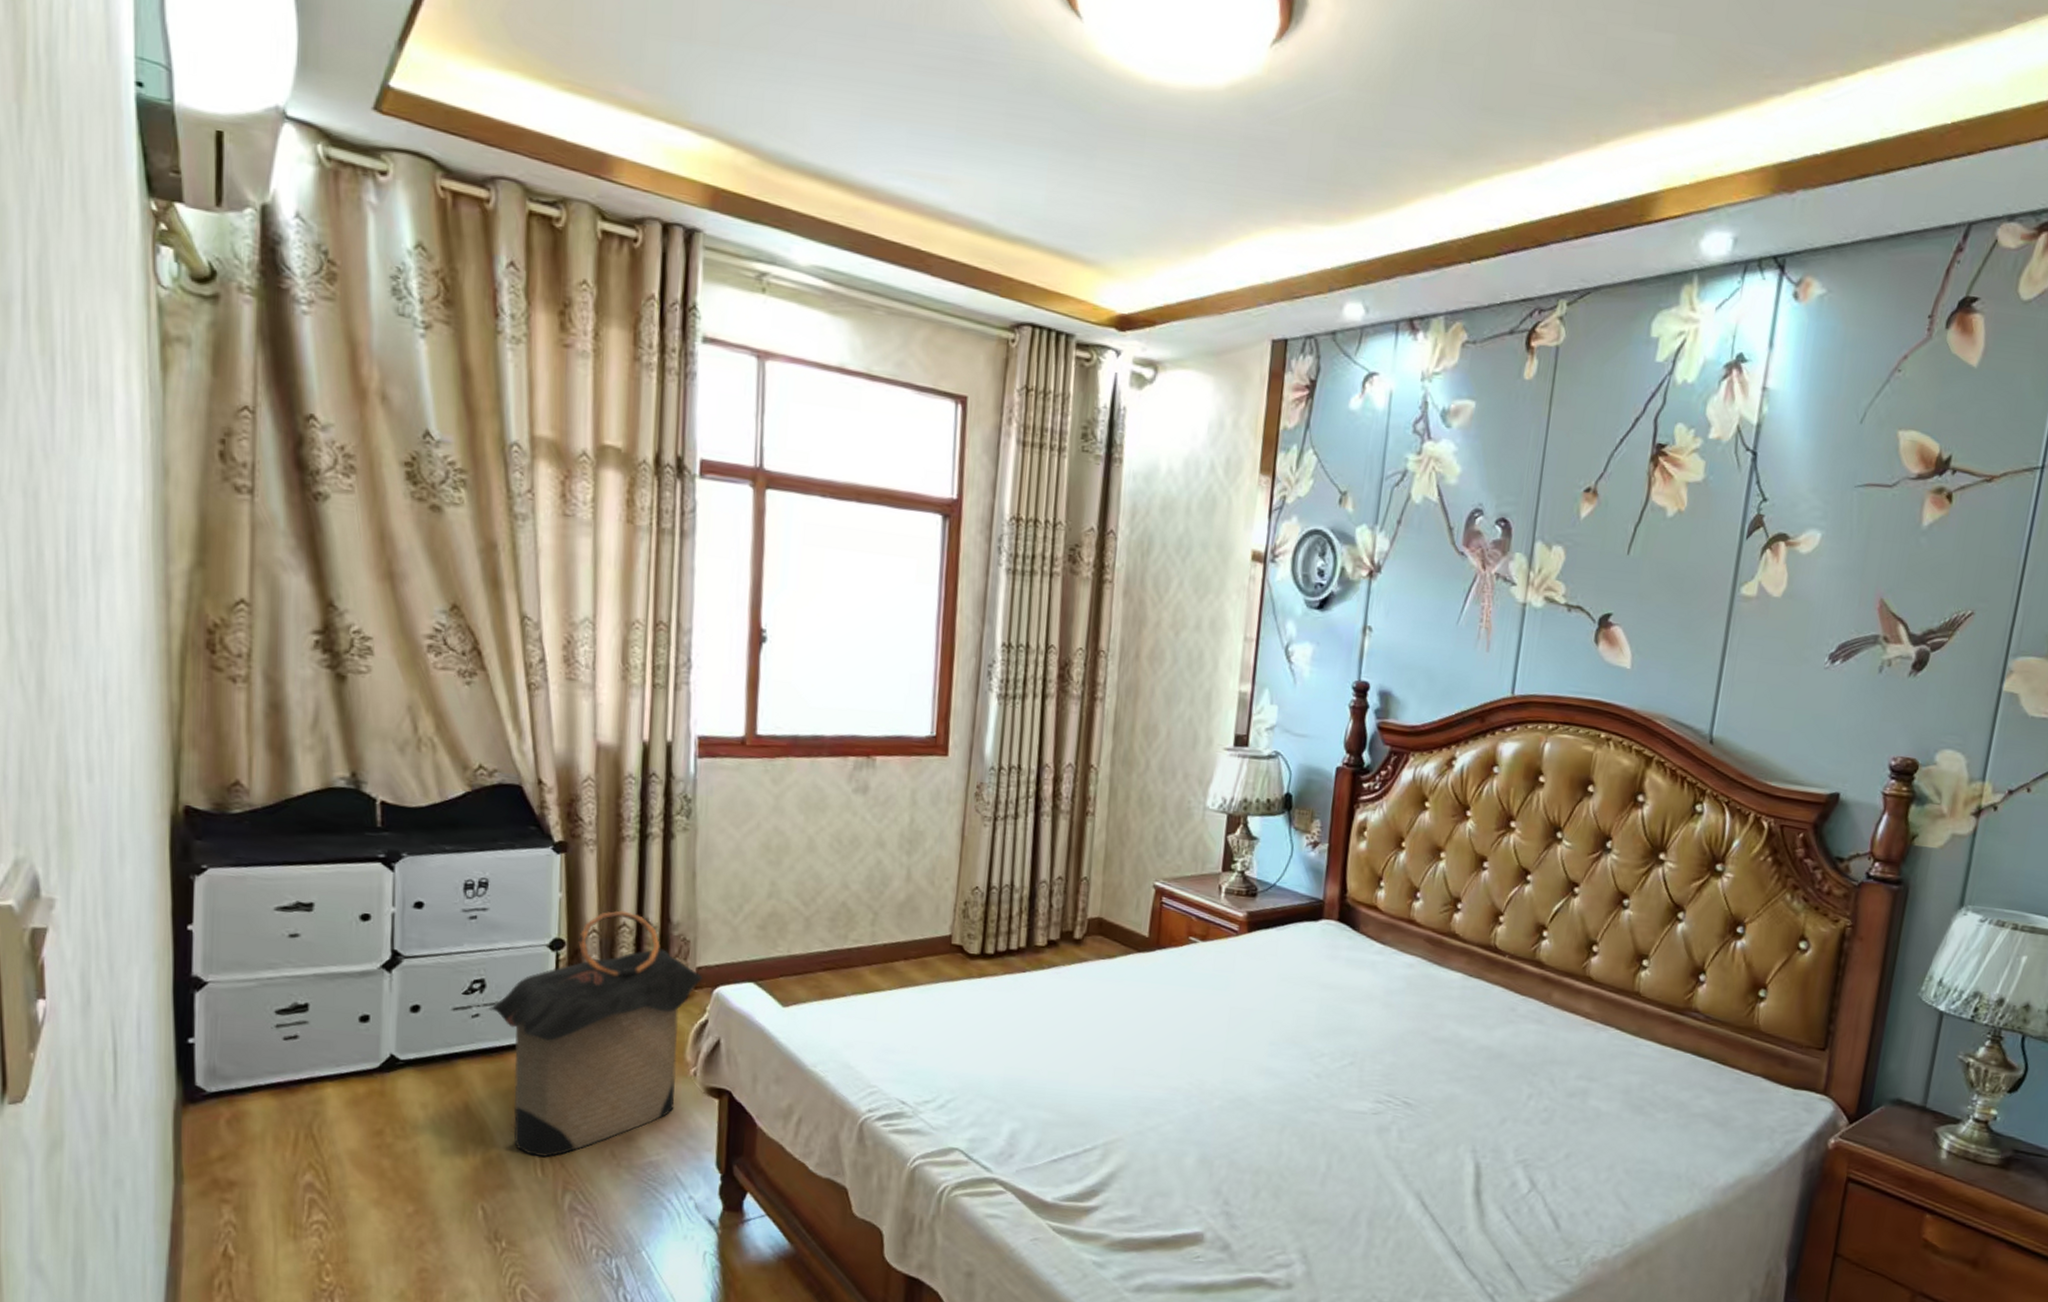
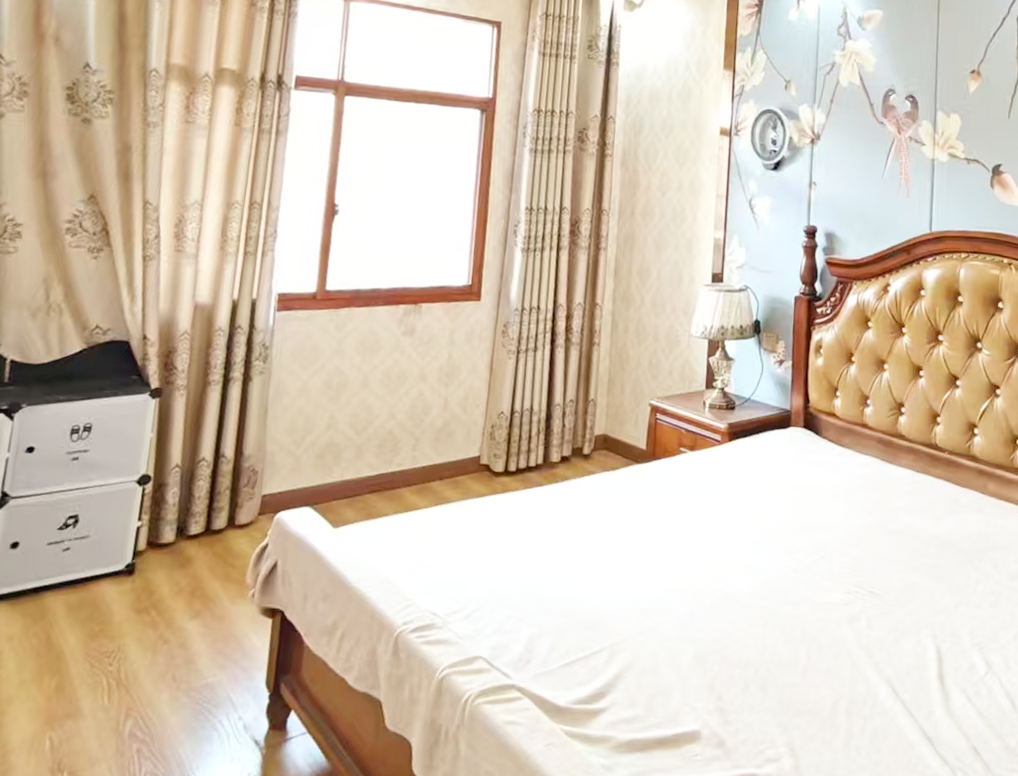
laundry hamper: present [488,910,703,1157] -> none [78,446,267,684]

